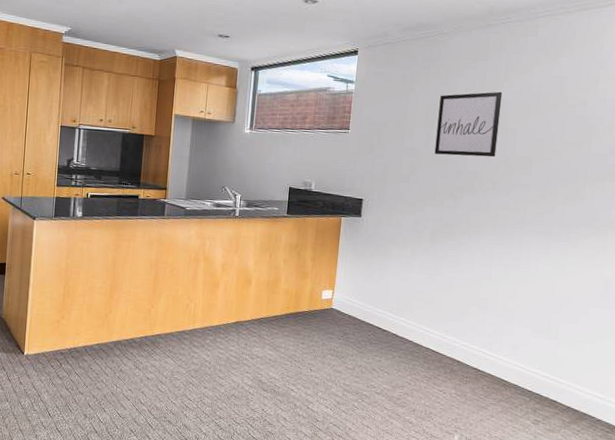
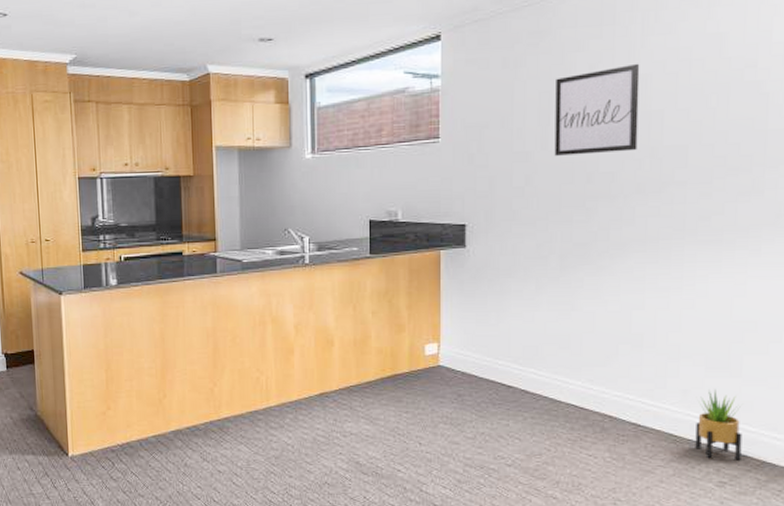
potted plant: none [519,347,555,405] -> present [695,389,742,461]

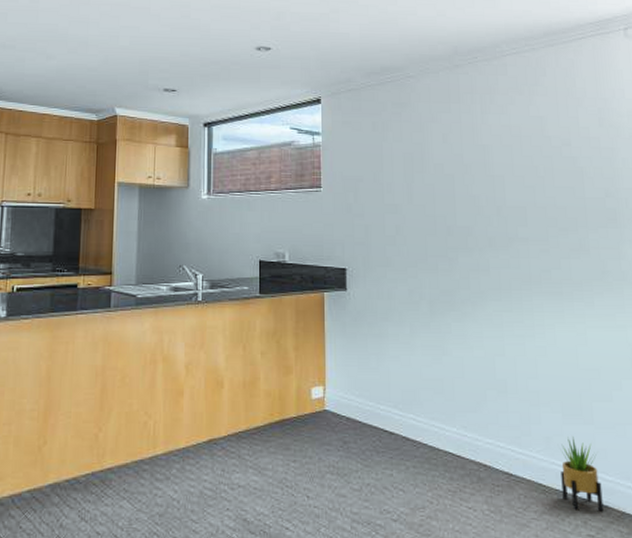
wall art: present [554,63,640,156] -> none [416,135,486,210]

